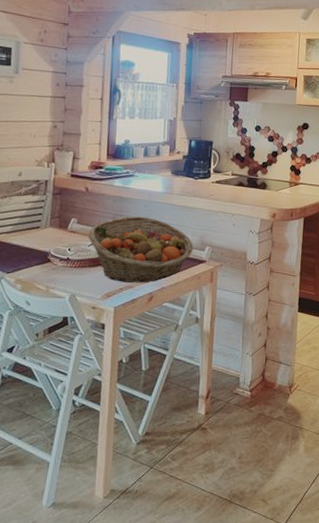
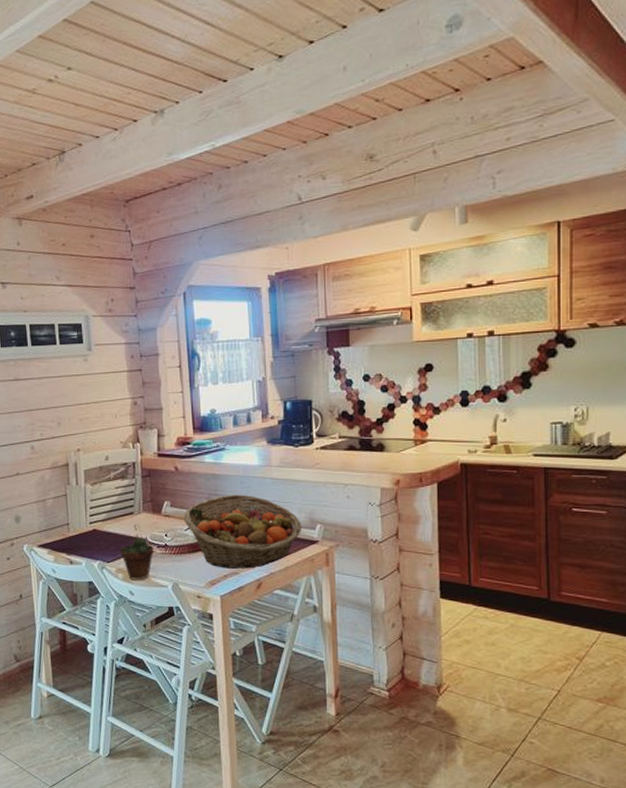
succulent plant: none [21,238,56,291] -> present [120,524,154,580]

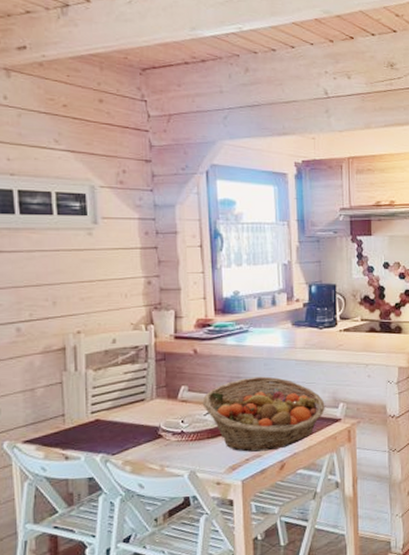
succulent plant: present [120,524,154,580] -> none [128,411,168,472]

